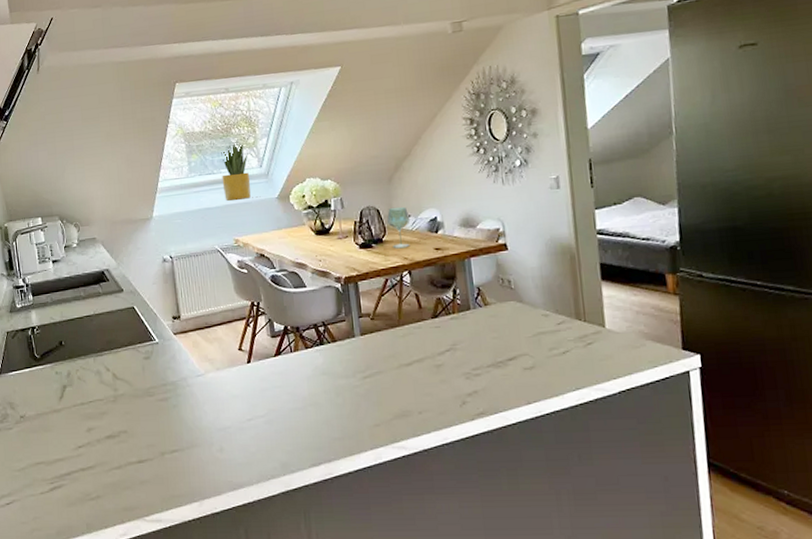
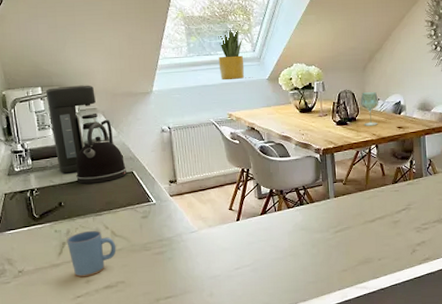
coffee maker: none [45,213,113,310] -> present [45,85,113,174]
mug: none [67,372,118,425] -> present [66,230,116,277]
kettle: none [75,253,128,321] -> present [75,122,127,184]

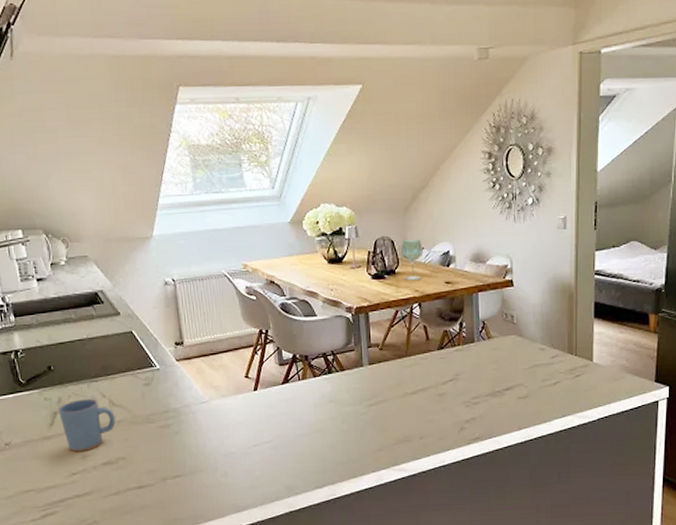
coffee maker: present [45,85,113,174] -> none [27,227,108,333]
kettle: present [75,122,127,184] -> none [65,273,126,345]
planter: present [218,27,245,81] -> none [230,158,262,224]

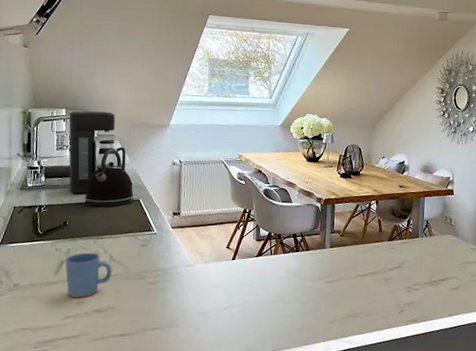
coffee maker: none [27,227,108,333] -> present [69,111,126,194]
kettle: none [65,273,126,345] -> present [85,148,135,207]
wine glass: present [401,238,424,281] -> none [366,148,384,183]

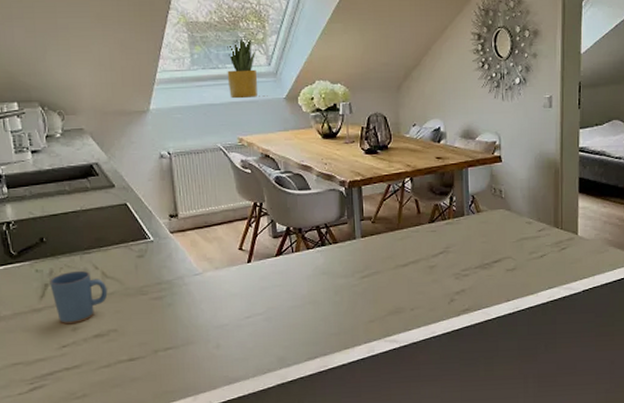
coffee maker: present [69,111,126,194] -> none [22,101,103,204]
kettle: present [85,148,135,207] -> none [59,145,120,217]
planter: none [235,72,262,123] -> present [227,35,258,99]

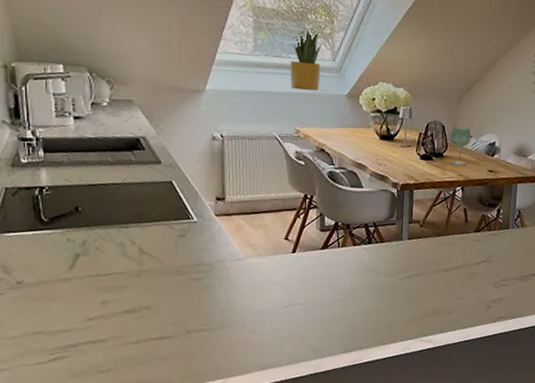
mug: present [49,270,108,324] -> none [81,244,143,297]
wine glass: none [394,115,416,156] -> present [450,126,472,166]

